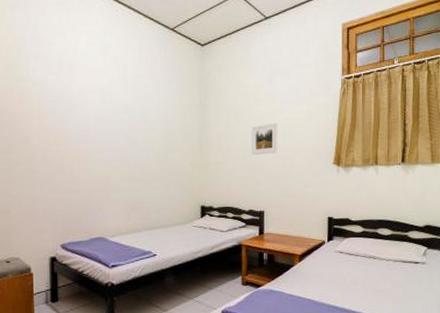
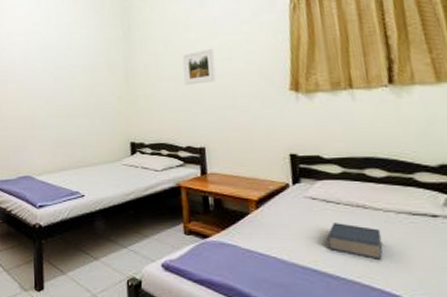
book: none [346,270,382,296] -> present [326,223,383,260]

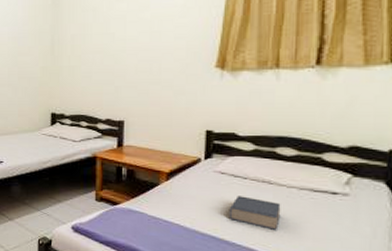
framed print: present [182,48,217,85] -> none [110,20,144,58]

